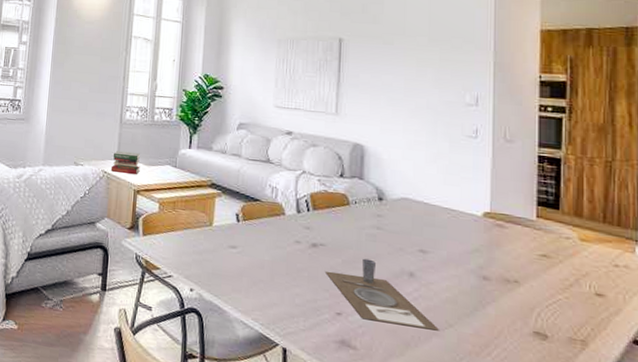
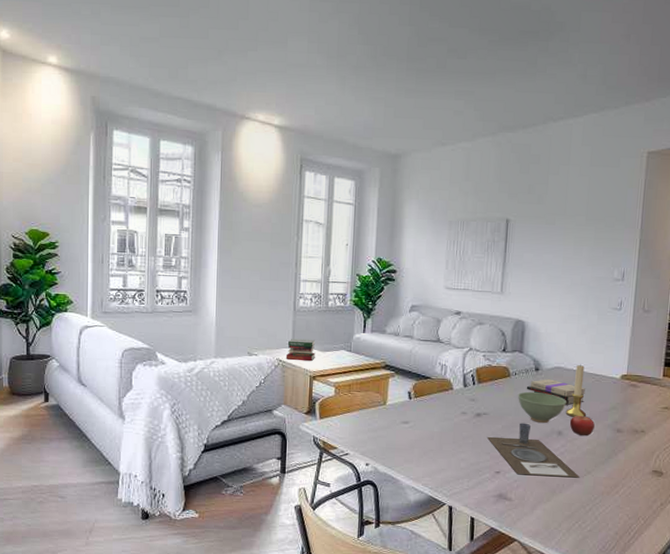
bowl: none [358,223,419,261] -> present [517,391,567,423]
books: none [368,210,440,243] -> present [526,379,585,405]
candle holder: none [417,196,444,259] -> present [565,364,587,418]
fruit: none [422,255,454,282] -> present [569,414,595,437]

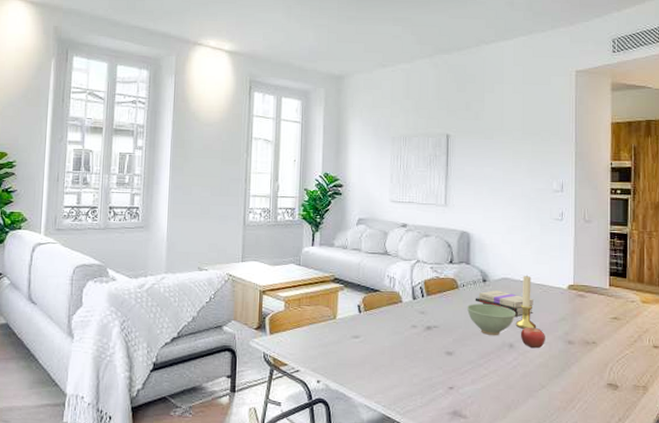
books: present [285,338,315,360] -> none [235,253,265,275]
place setting: present [487,423,579,478] -> none [439,335,534,393]

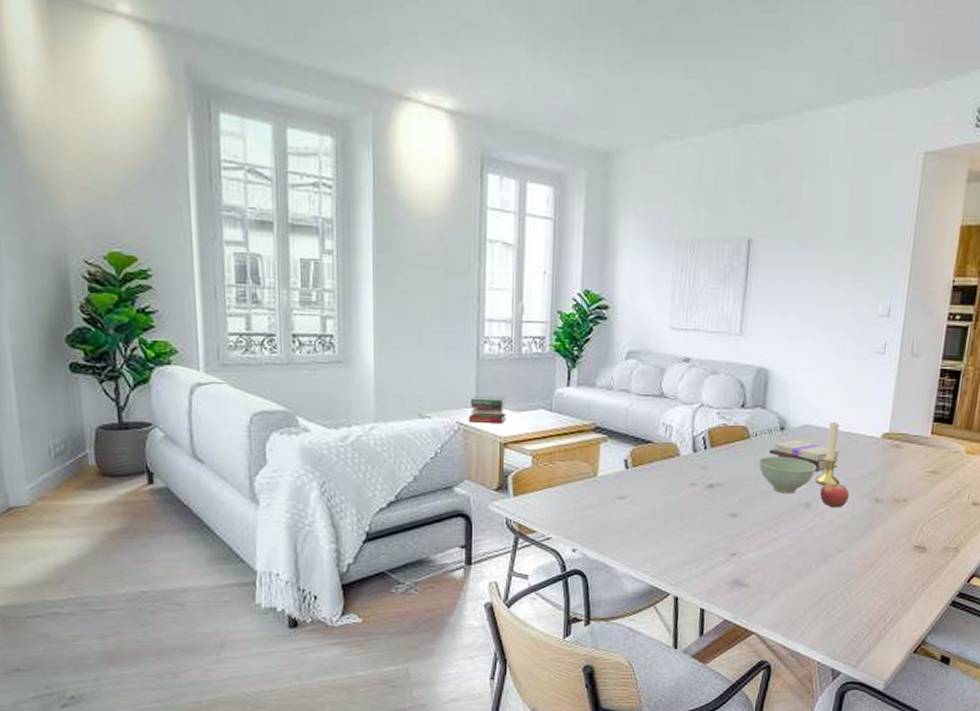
books: none [235,253,265,275] -> present [468,395,506,423]

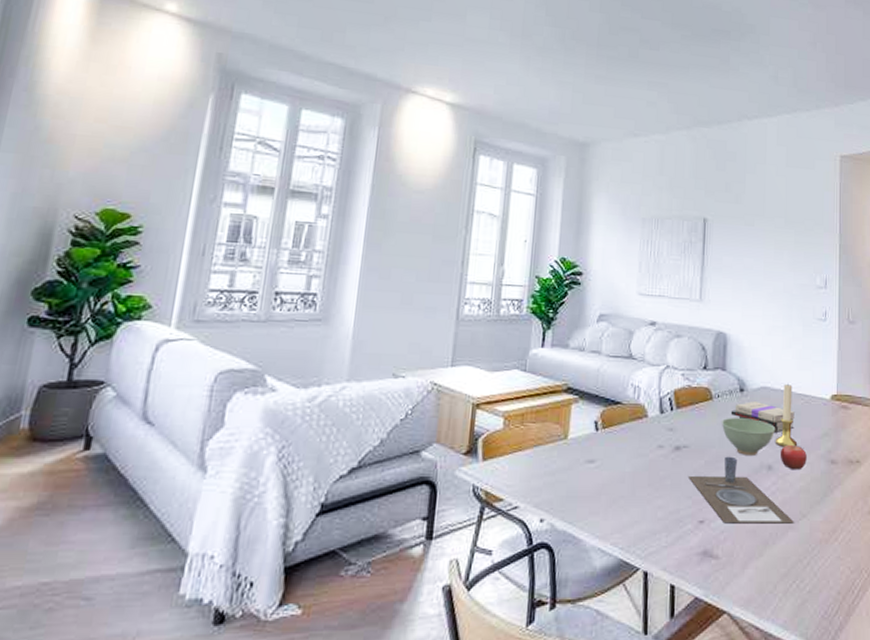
books: present [468,395,506,423] -> none [442,355,481,383]
place setting: none [721,494,830,558] -> present [689,456,794,524]

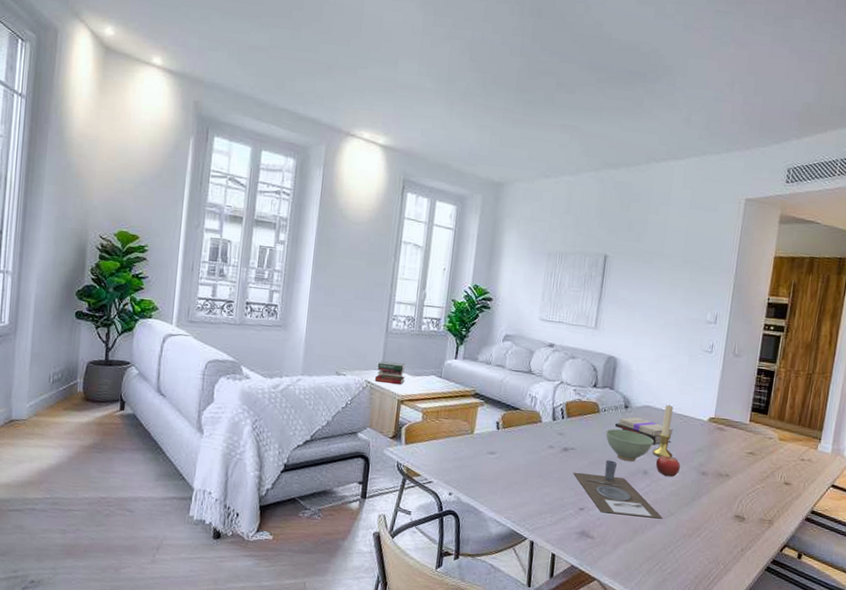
books: none [442,355,481,383] -> present [374,360,405,384]

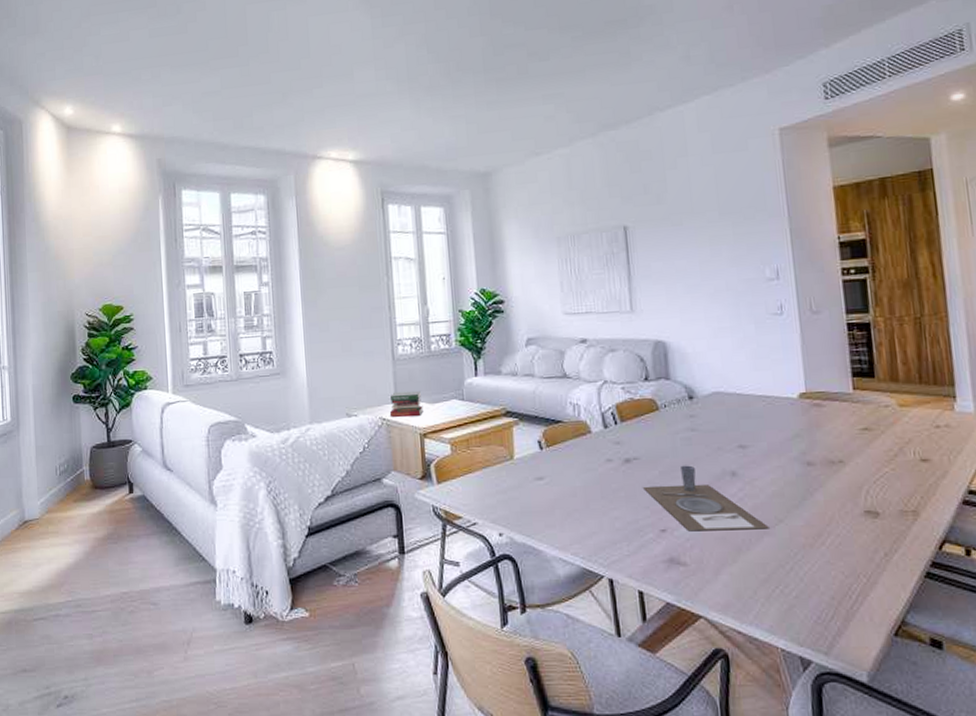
bowl: present [605,428,655,462] -> none [671,425,736,463]
books: present [614,417,673,445] -> none [681,408,757,438]
candle holder: present [652,404,674,458] -> none [736,385,764,452]
fruit: present [655,455,680,478] -> none [743,447,777,475]

